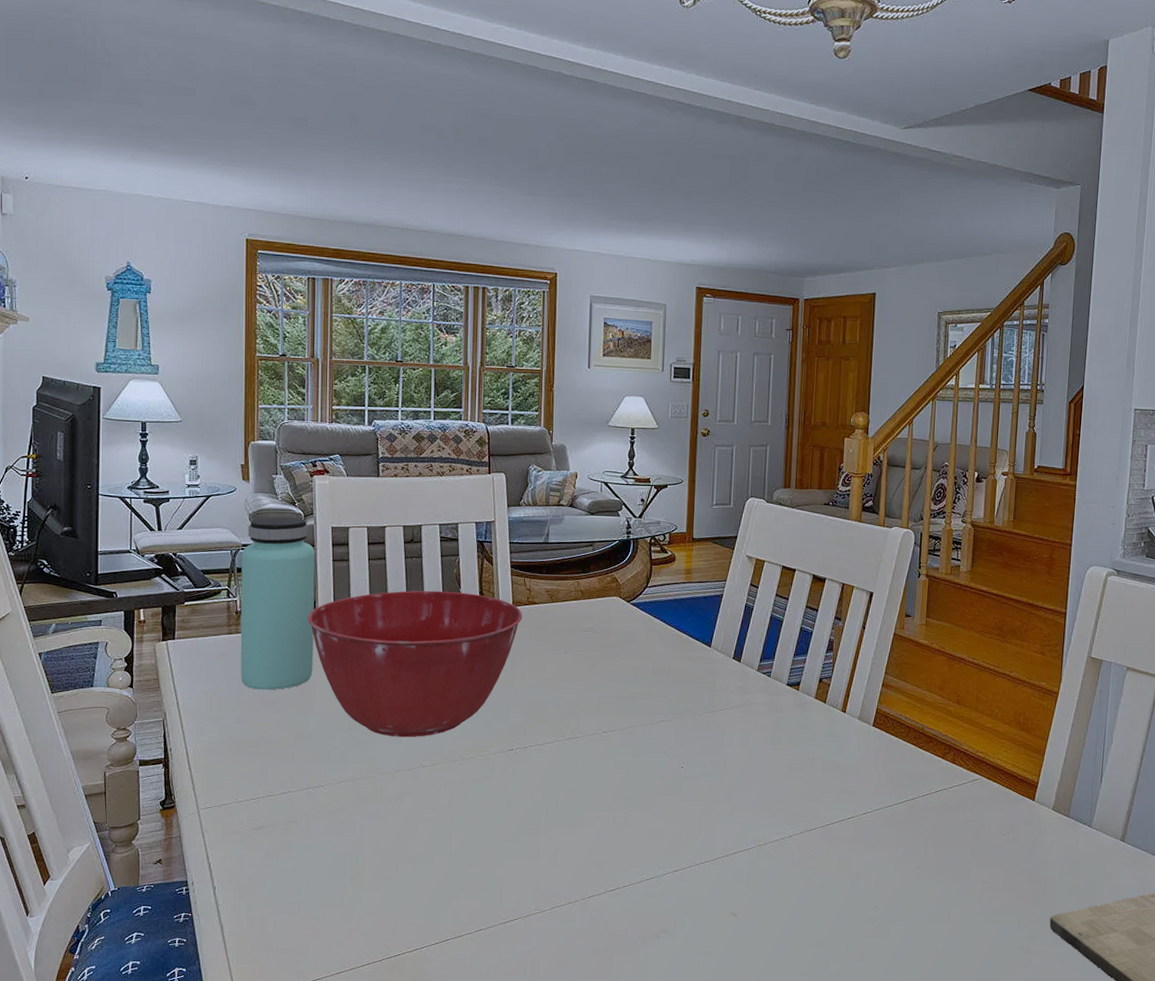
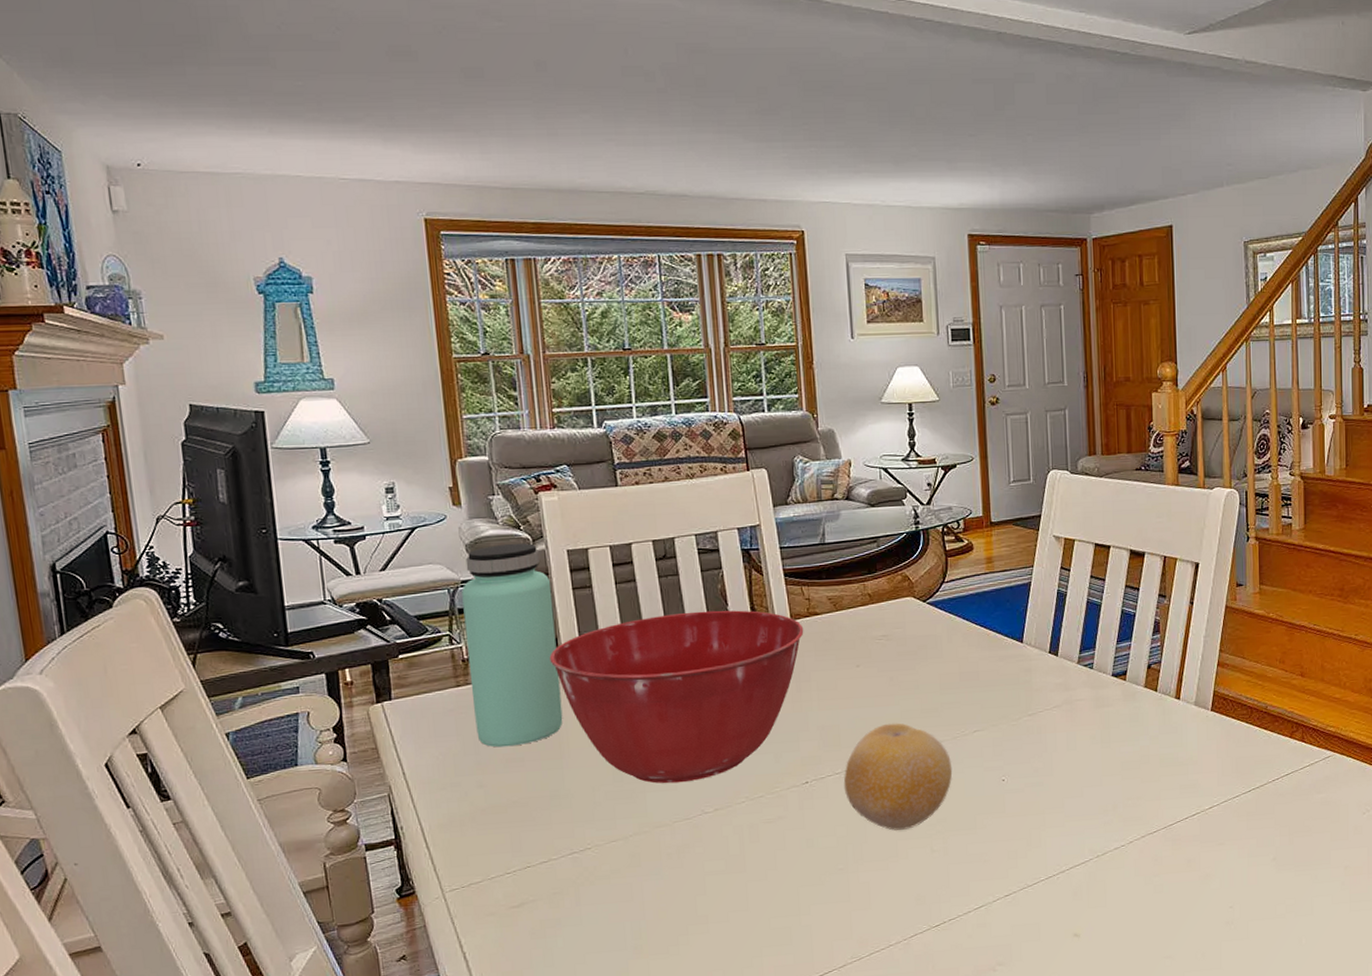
fruit: none [543,705,639,801] -> present [843,723,953,831]

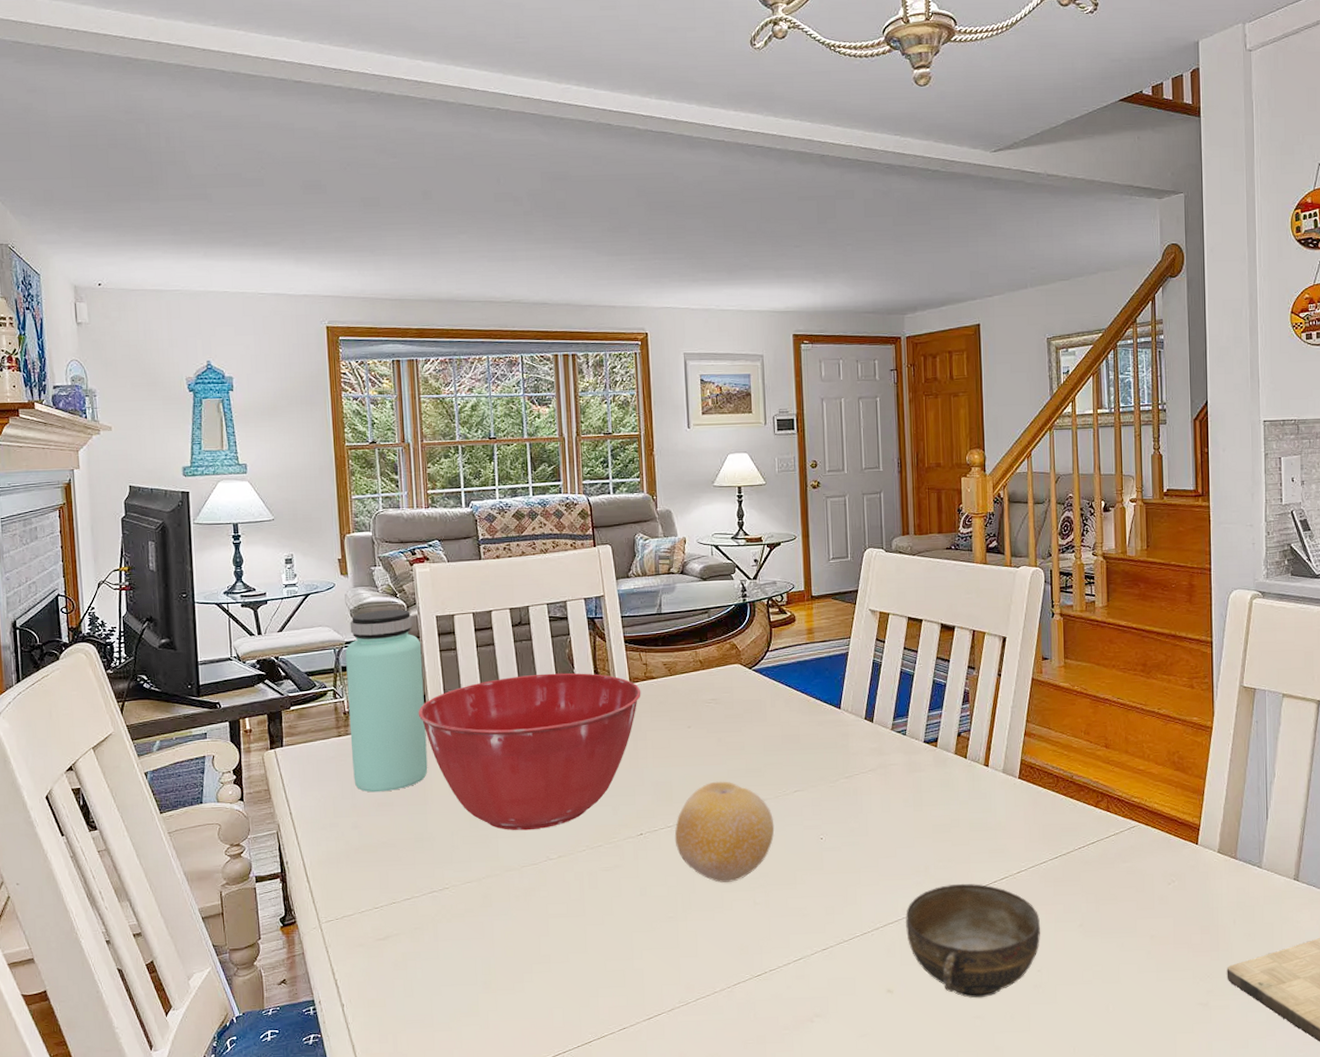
cup: none [1092,821,1233,938] -> present [905,883,1040,998]

